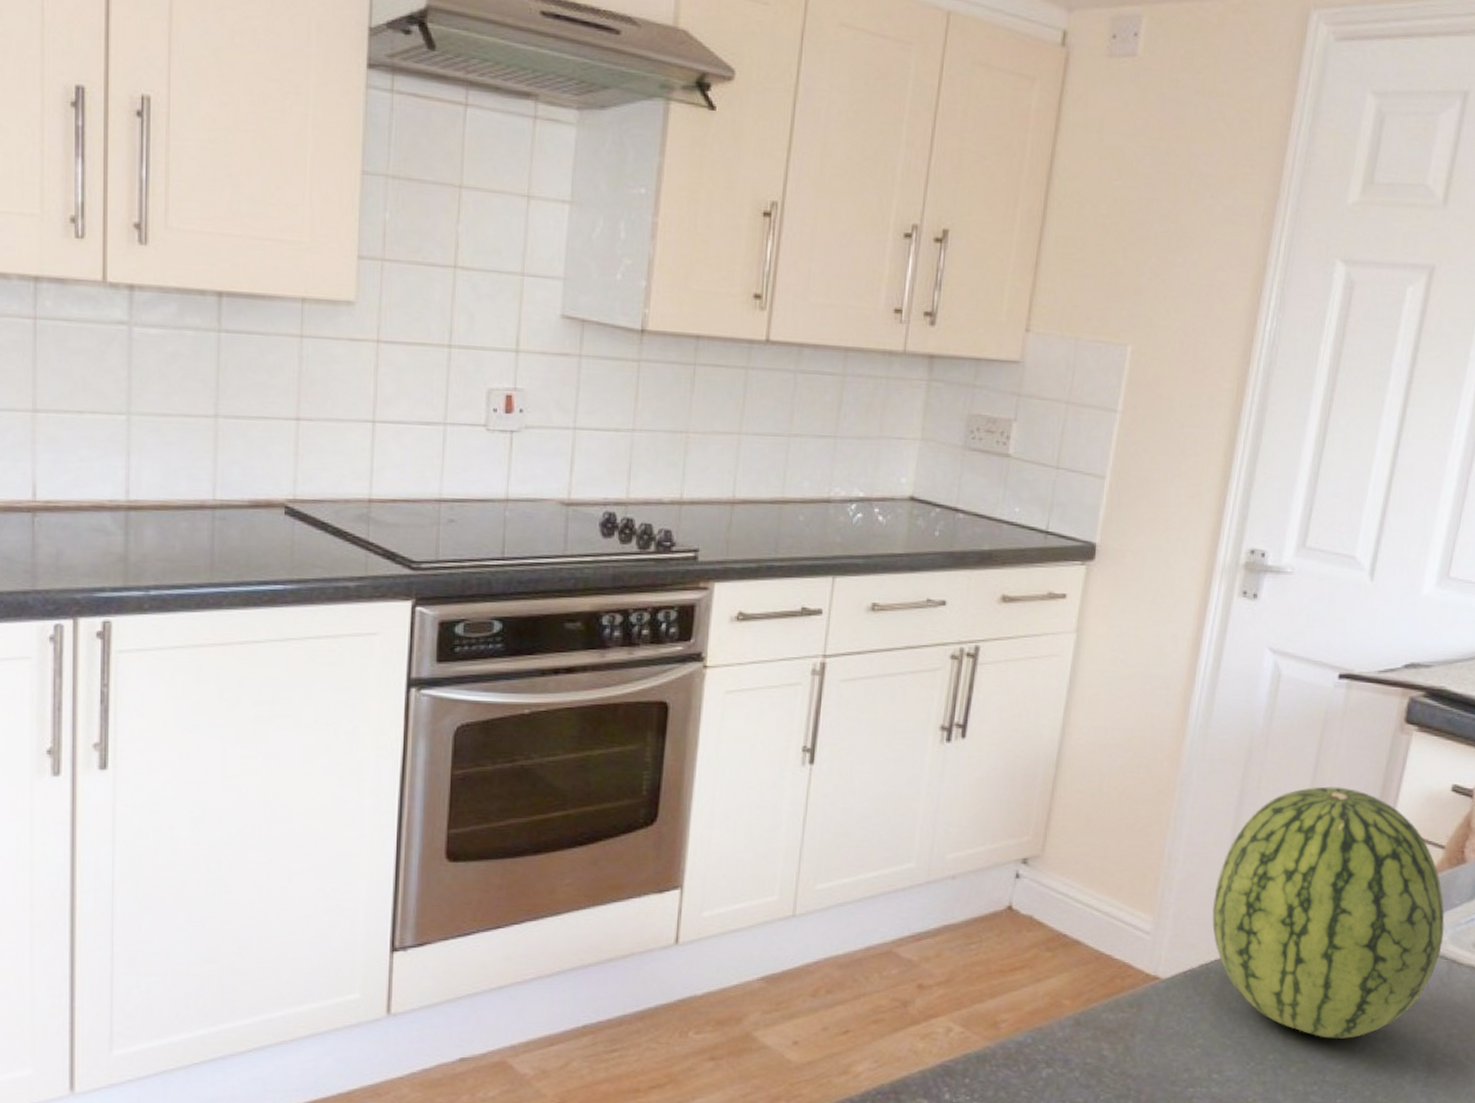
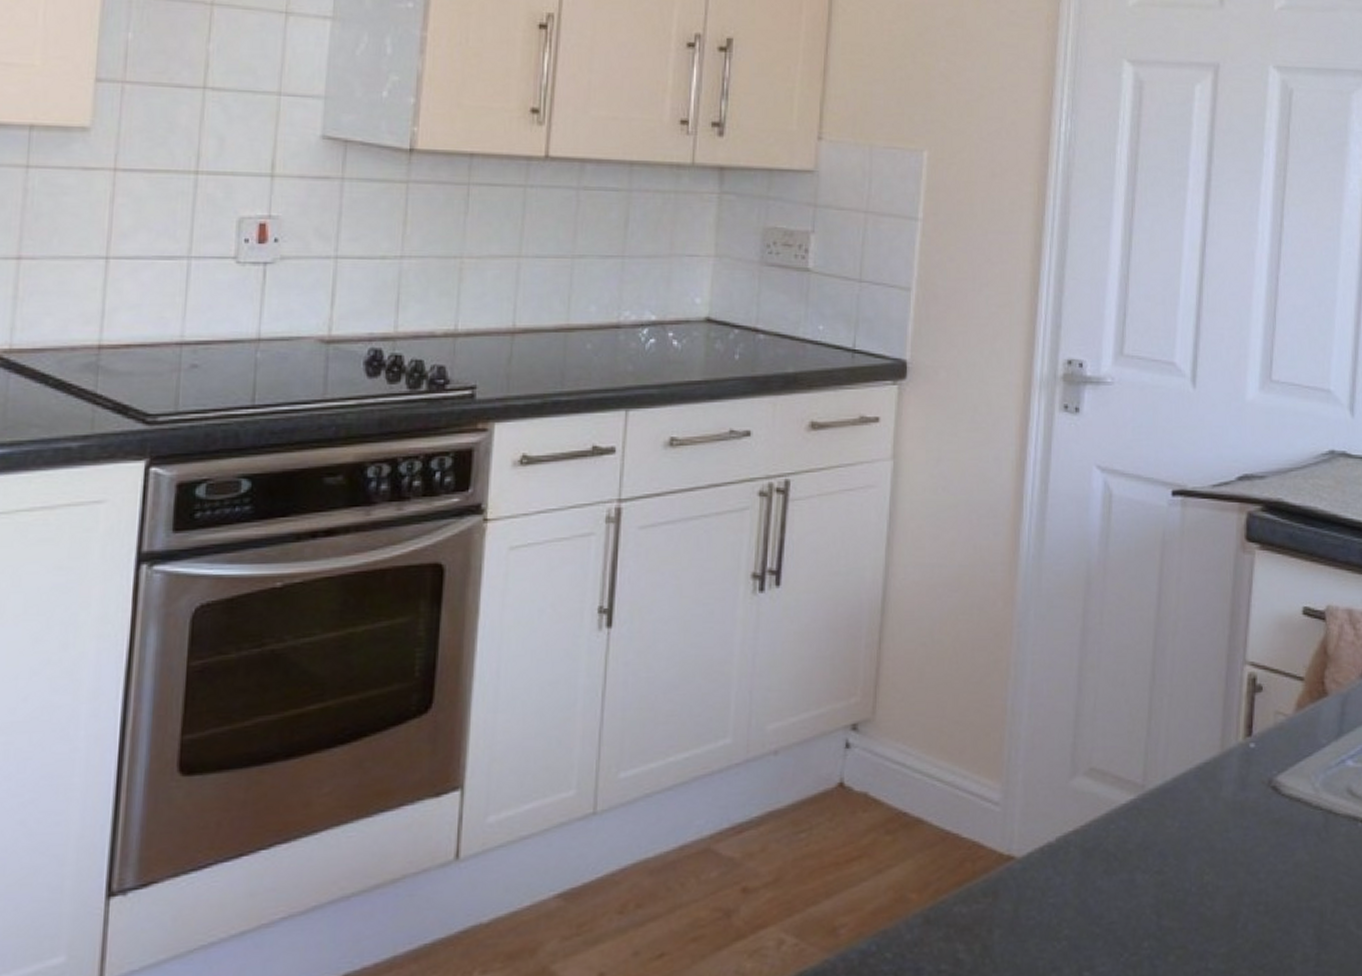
fruit: present [1212,786,1445,1040] -> none [1064,617,1315,917]

